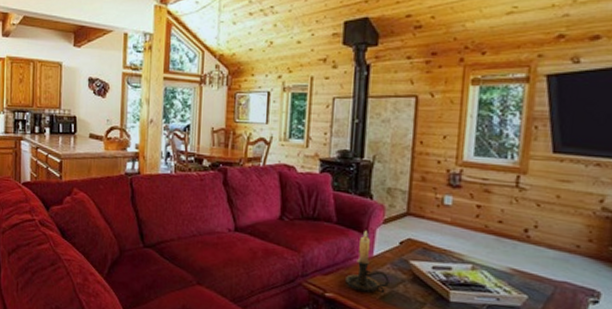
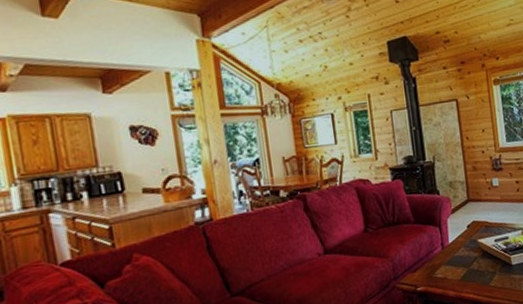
candle holder: present [344,230,390,294] -> none [430,223,466,278]

